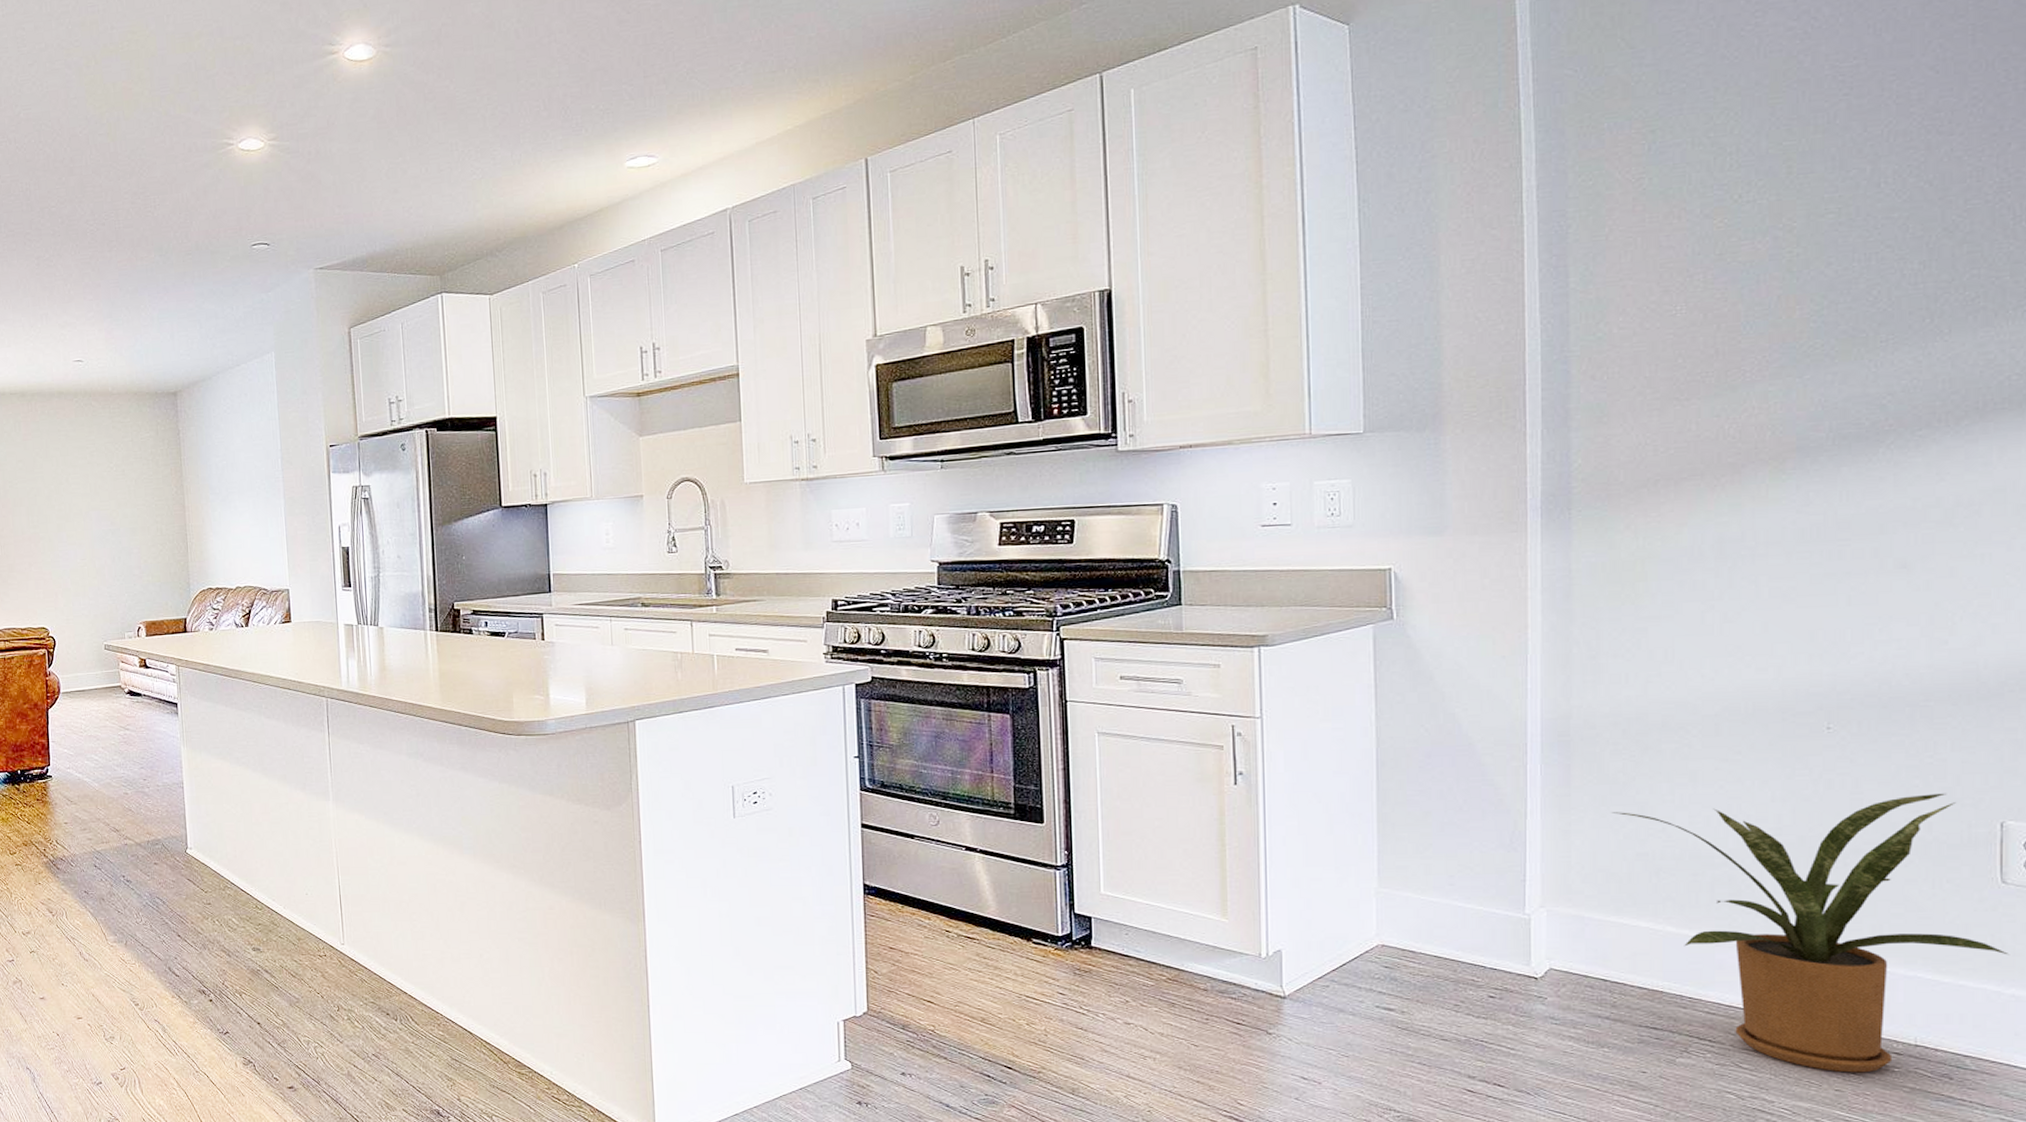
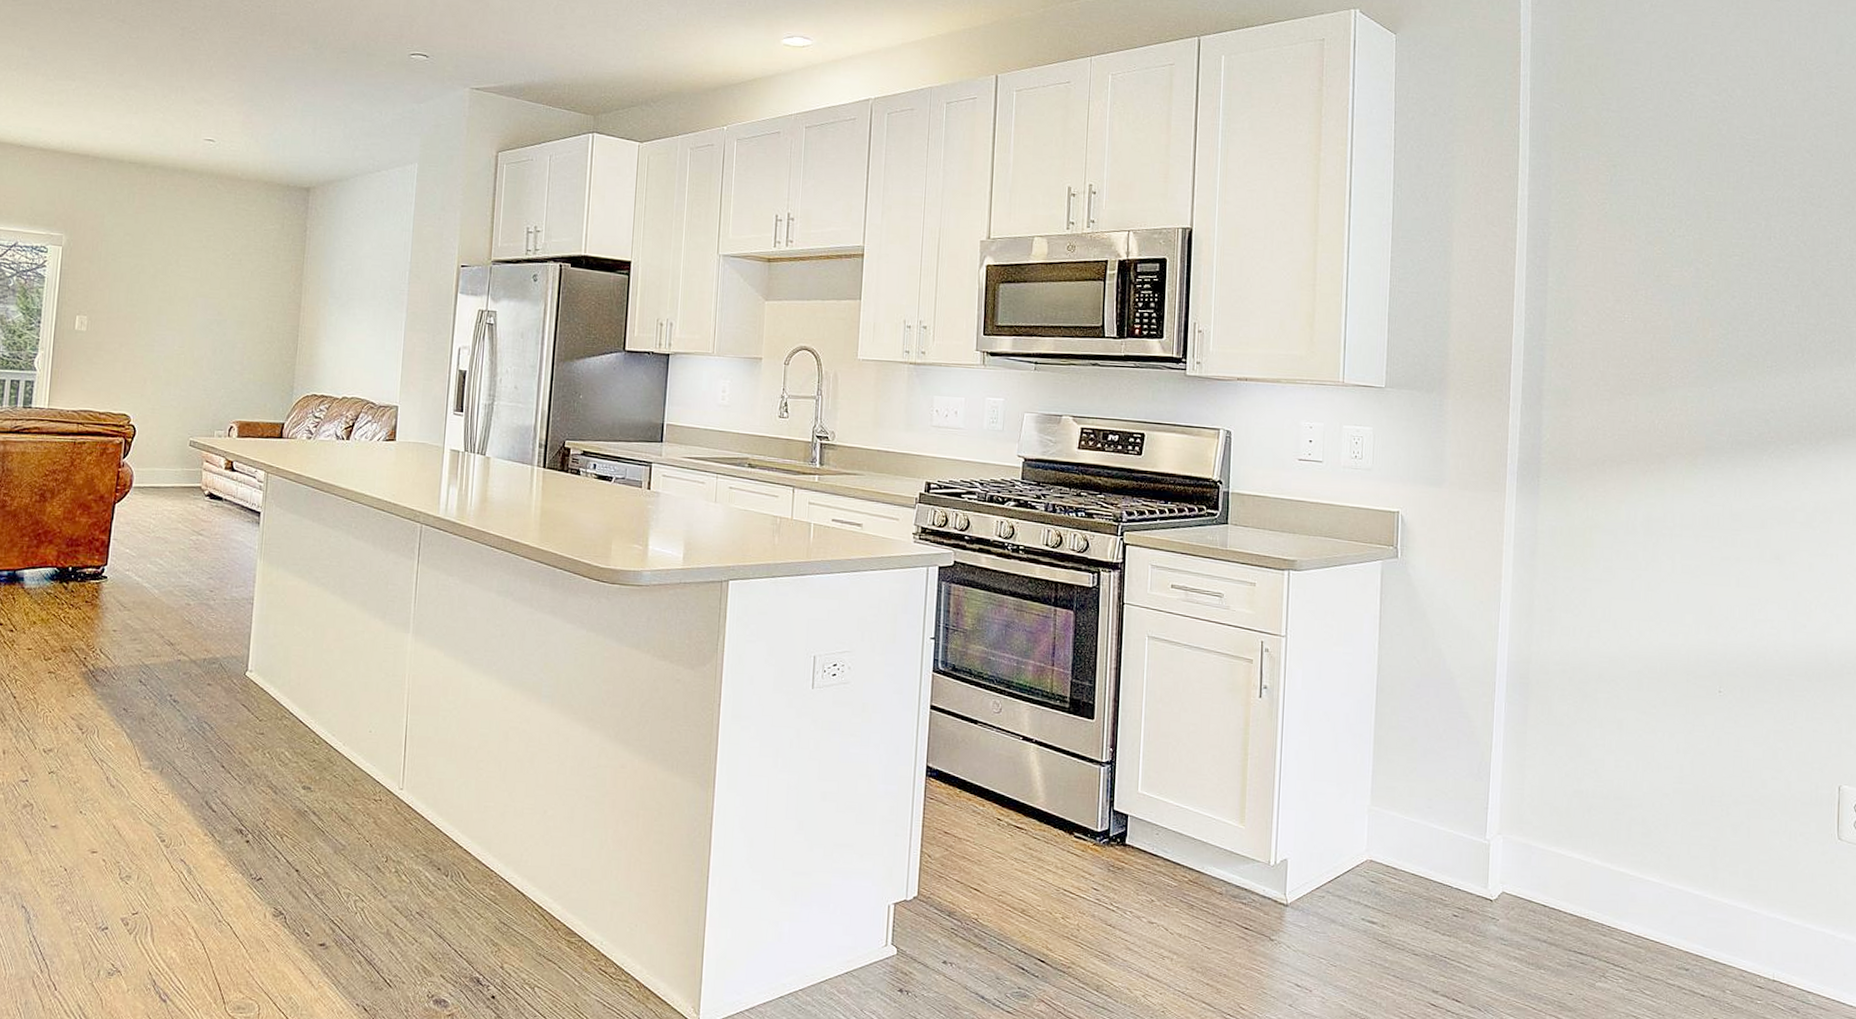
house plant: present [1611,792,2010,1073] -> none [1557,751,1842,1004]

